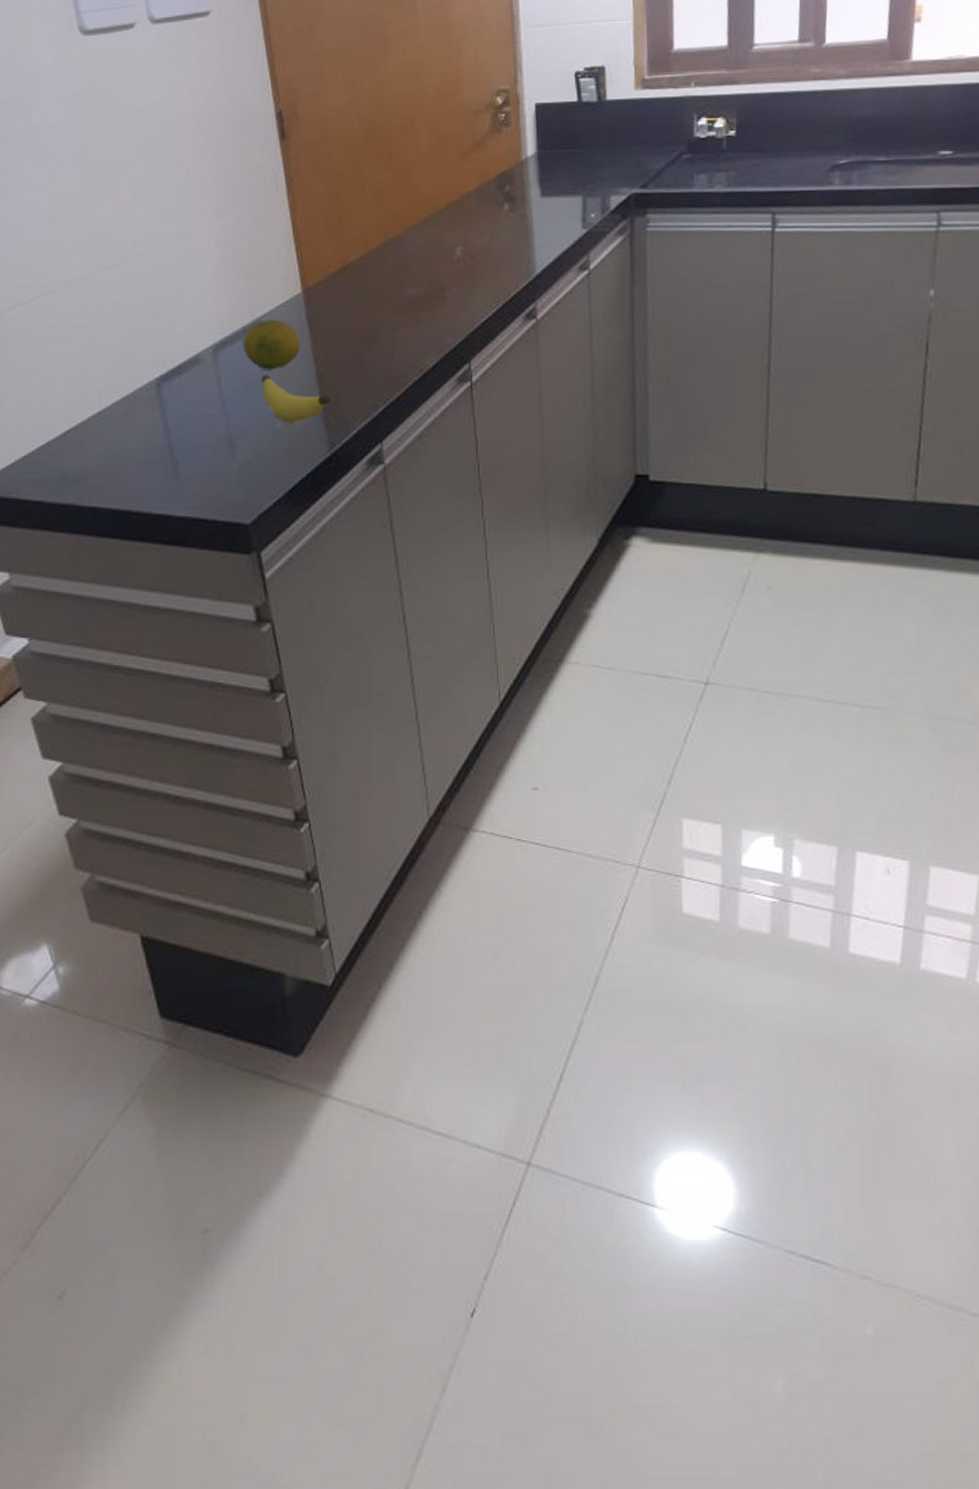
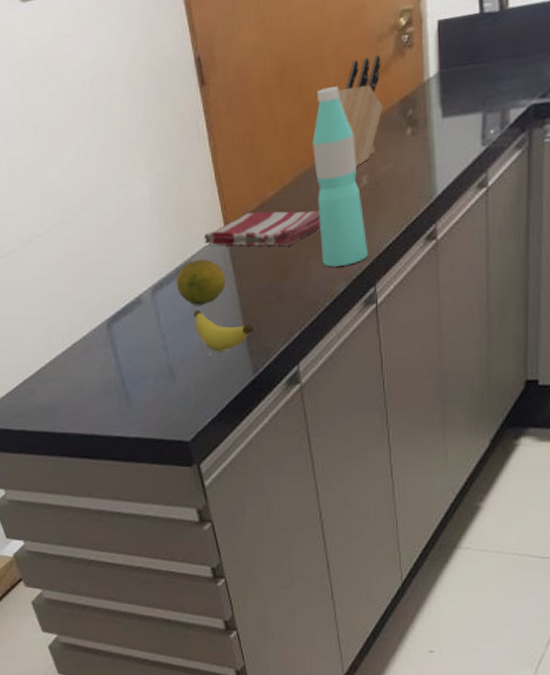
dish towel: none [277,274,411,312] -> present [204,210,321,246]
water bottle: none [403,155,463,339] -> present [312,86,369,267]
knife block: none [431,129,479,237] -> present [338,55,383,166]

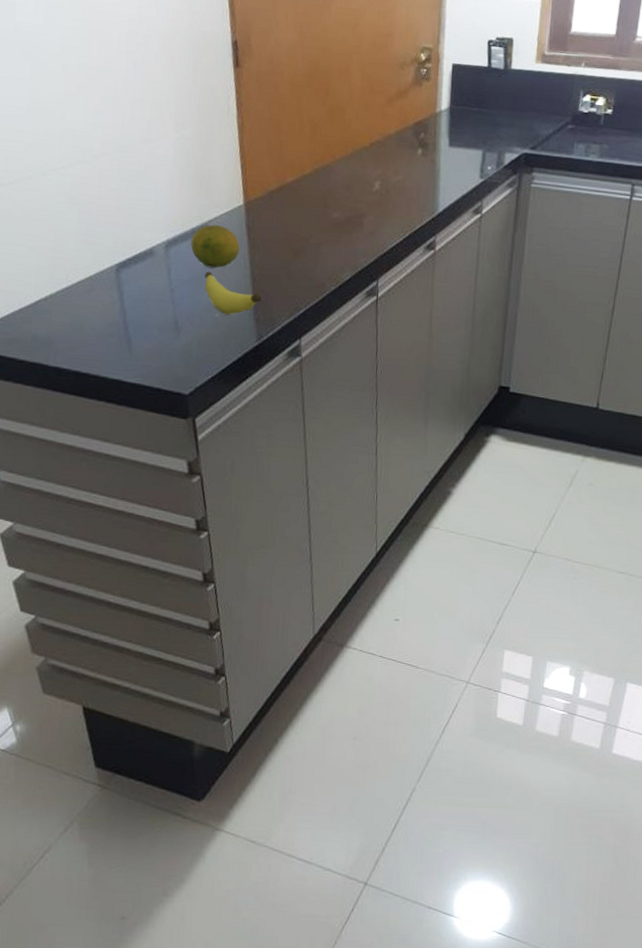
dish towel: present [204,210,321,246] -> none [222,192,335,229]
water bottle: present [312,86,369,267] -> none [331,97,375,258]
knife block: present [338,55,383,166] -> none [360,79,401,172]

